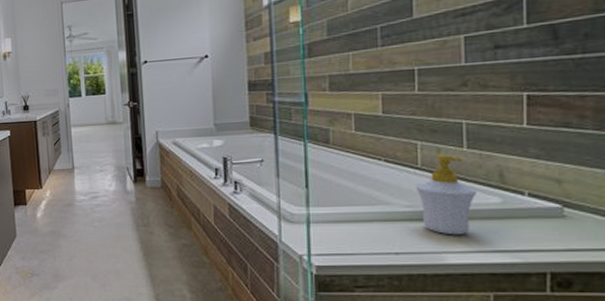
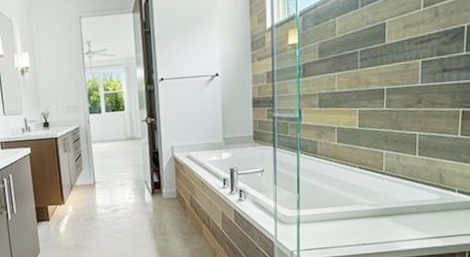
soap bottle: present [415,153,478,235] -> none [380,160,424,227]

